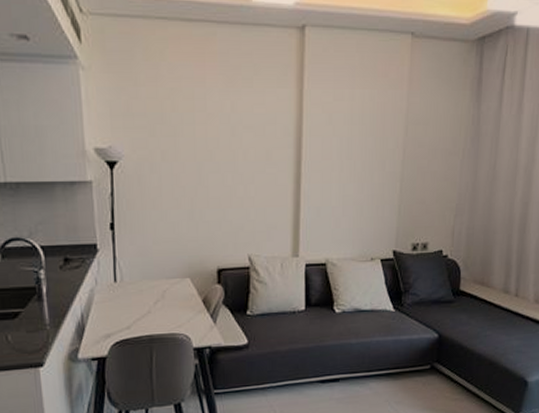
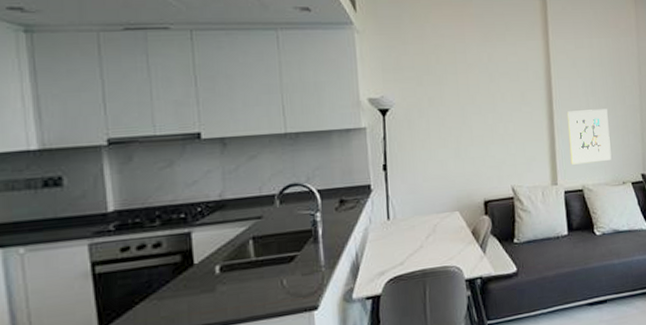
wall art: none [315,174,363,236] -> present [567,109,612,165]

